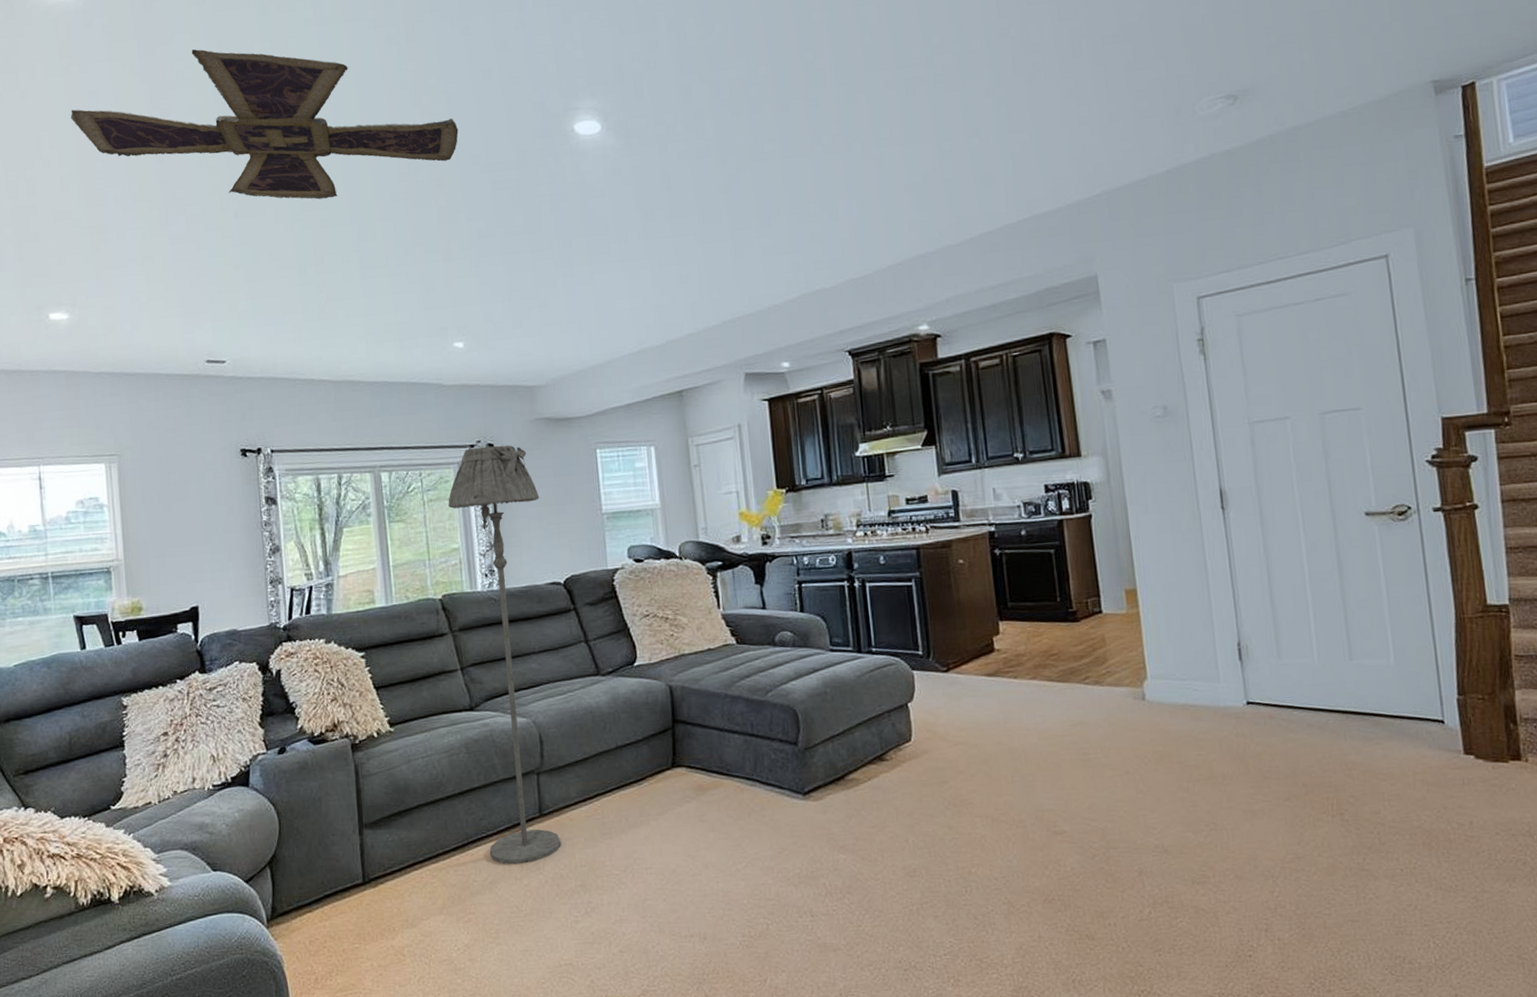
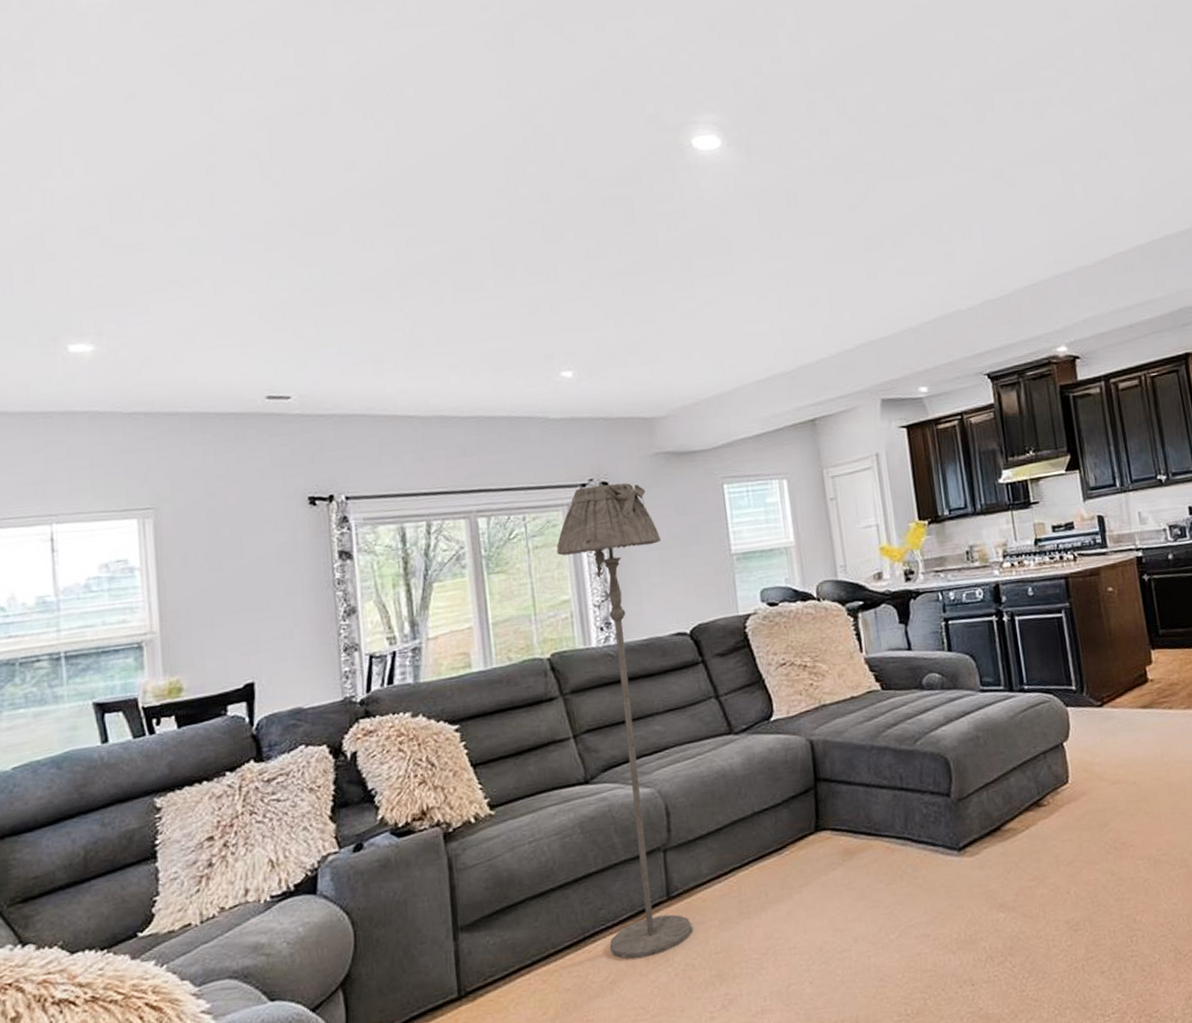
ceiling fan: present [70,49,459,200] -> none [100,49,564,216]

